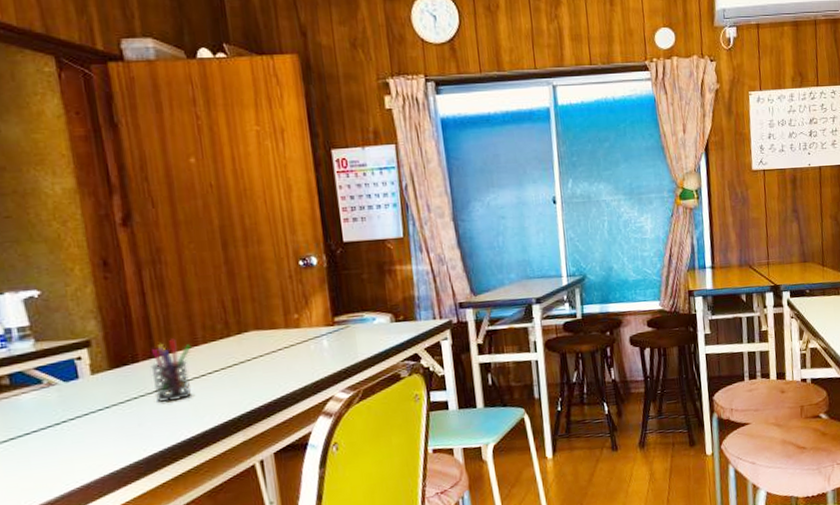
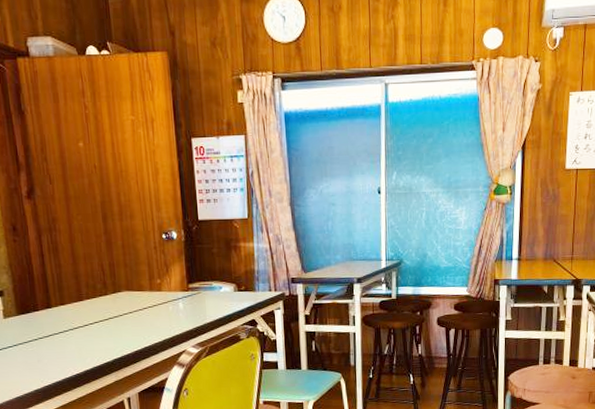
pen holder: present [151,338,192,403] -> none [47,293,78,345]

